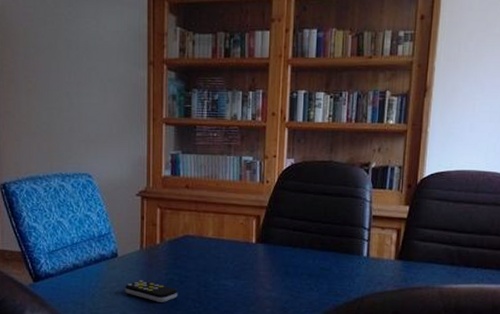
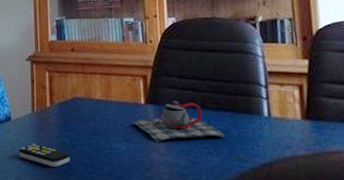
teapot: none [242,240,327,280] -> present [132,101,225,143]

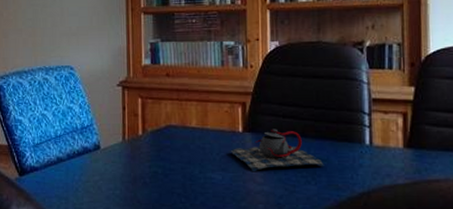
remote control: present [19,144,71,167] -> none [108,173,163,197]

